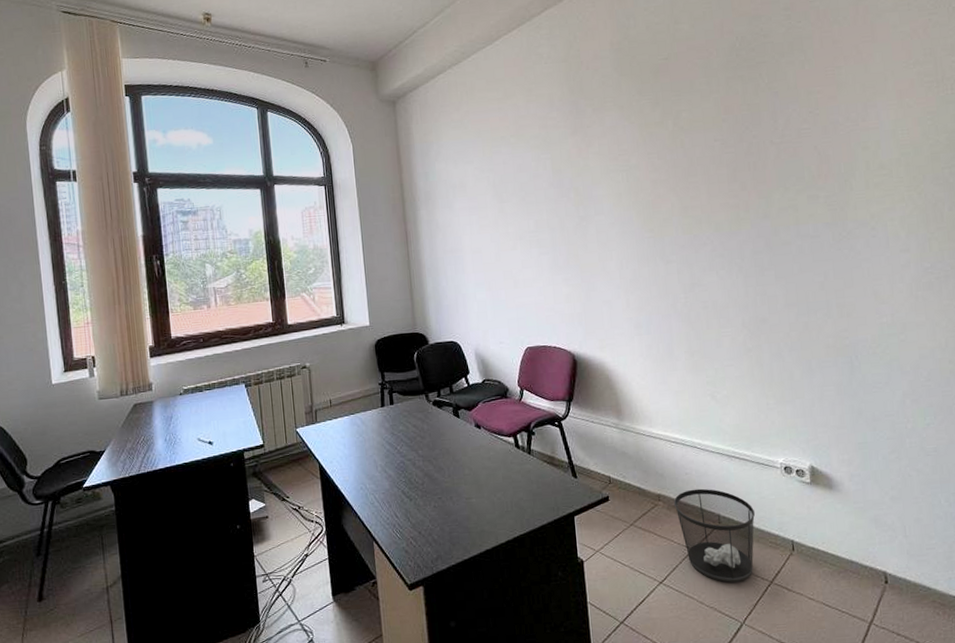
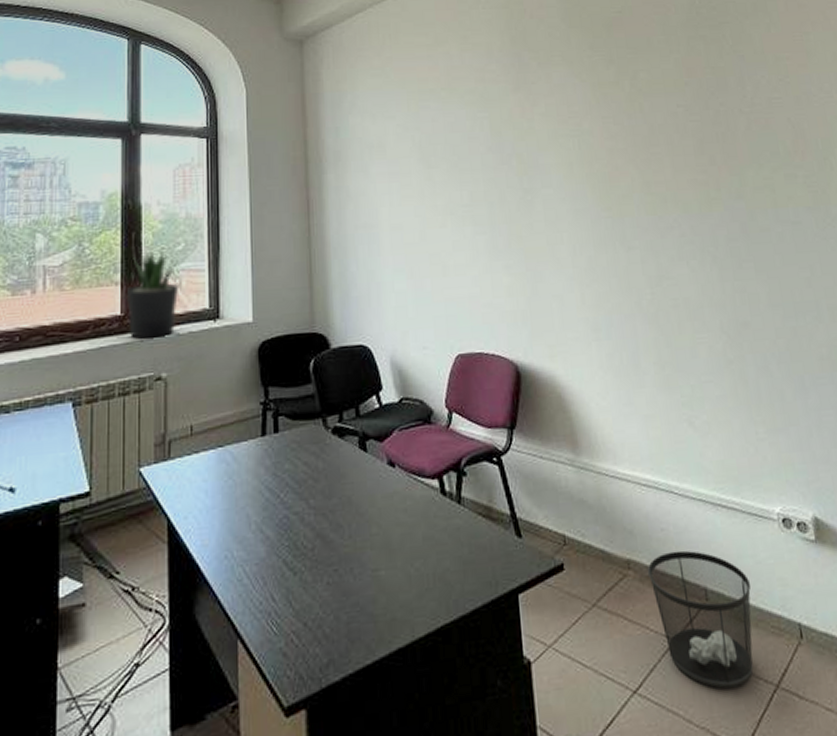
planter: none [275,271,313,340] -> present [127,246,178,340]

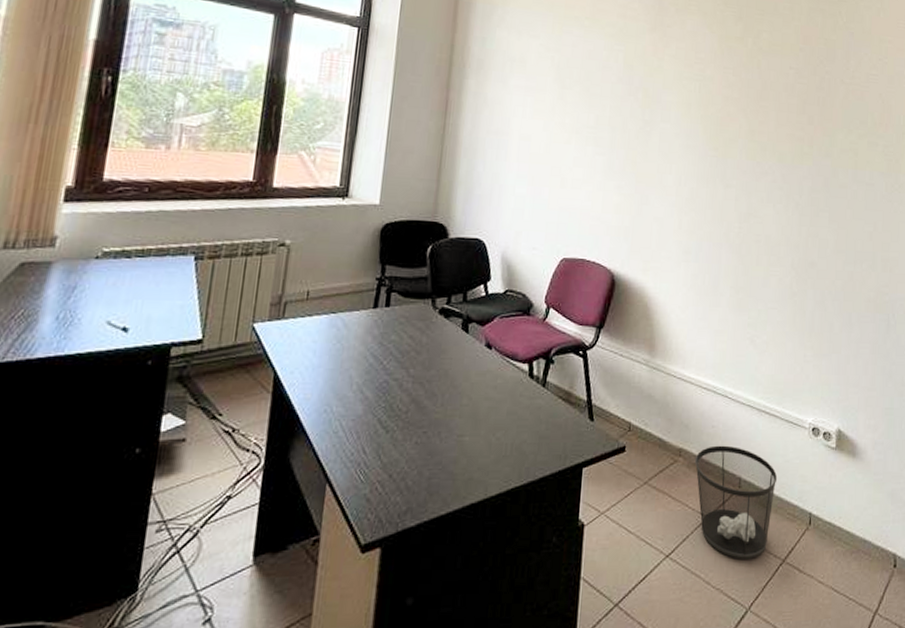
planter: present [127,246,178,340] -> none [260,120,315,207]

